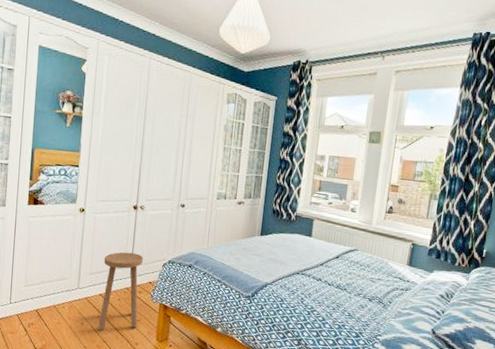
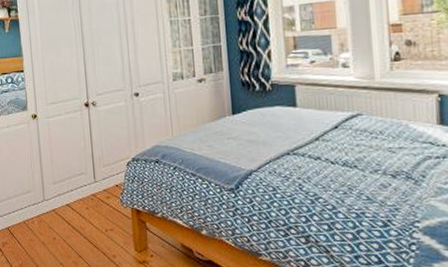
stool: present [98,252,143,330] -> none [64,155,112,244]

